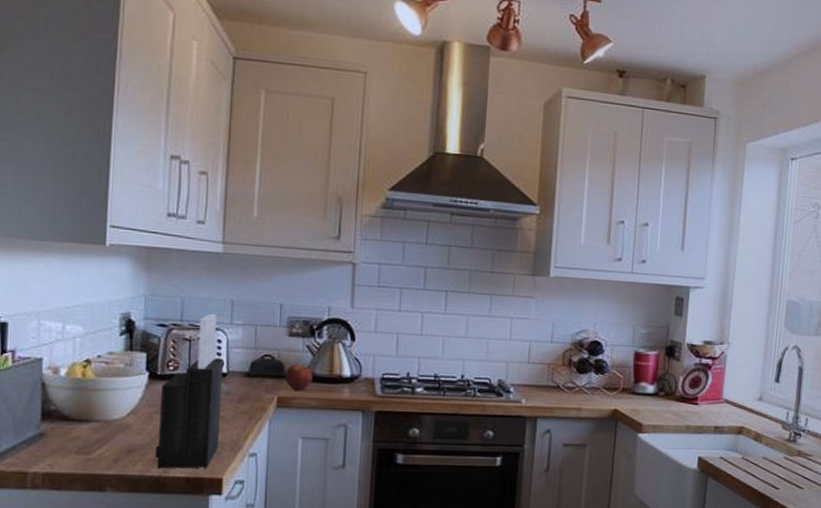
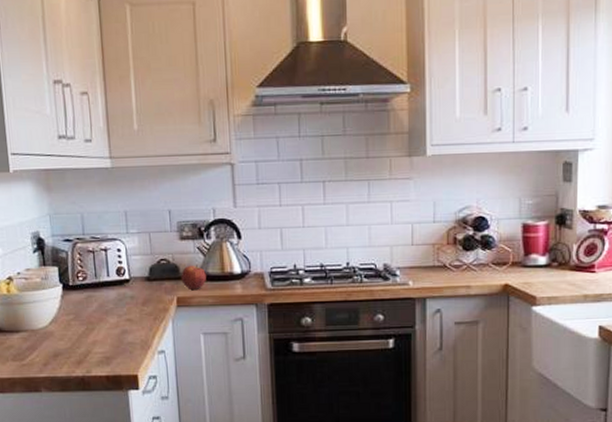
knife block: present [155,313,223,469] -> none [75,225,131,370]

